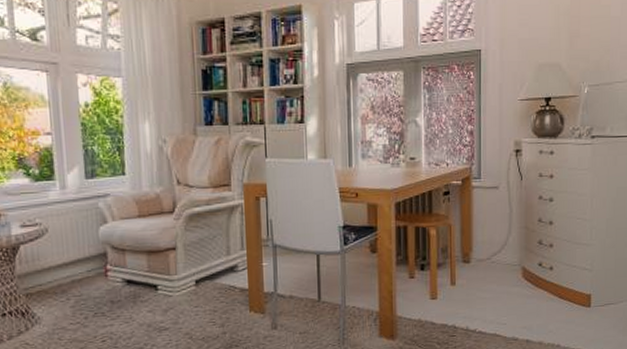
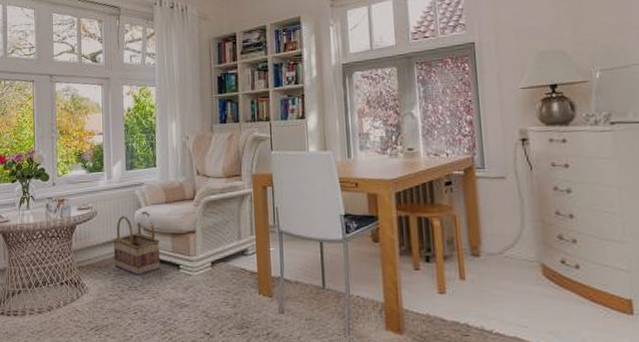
basket: none [71,227,134,301] -> present [113,211,161,276]

